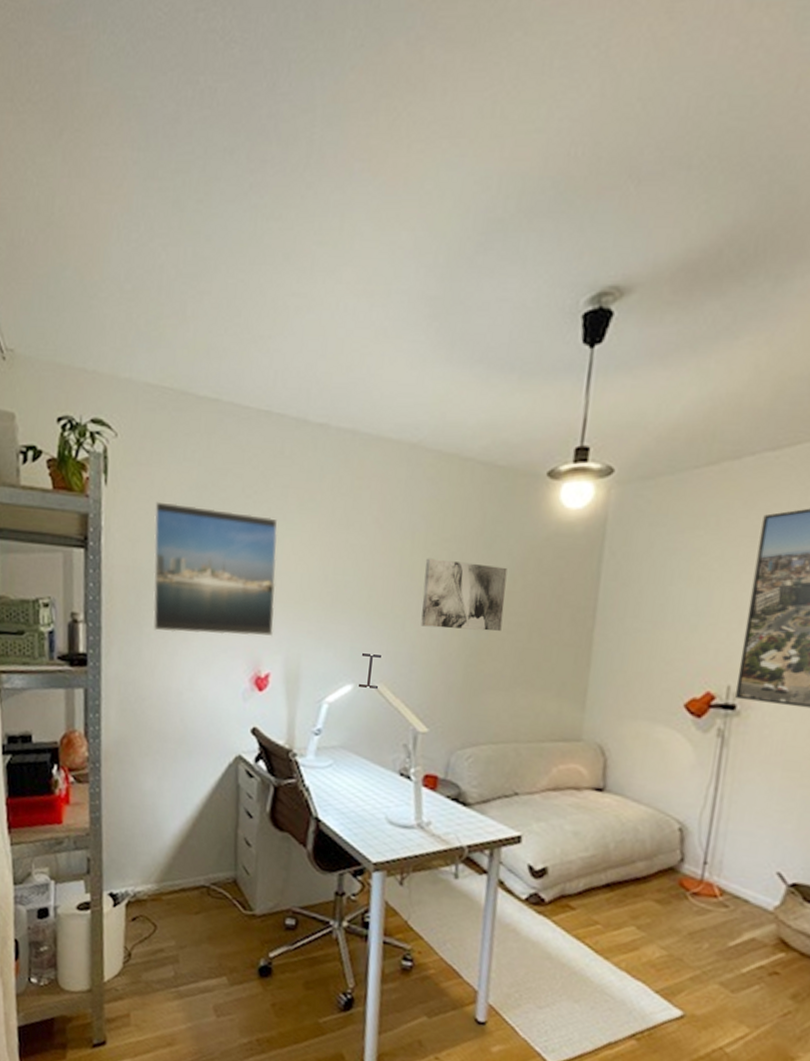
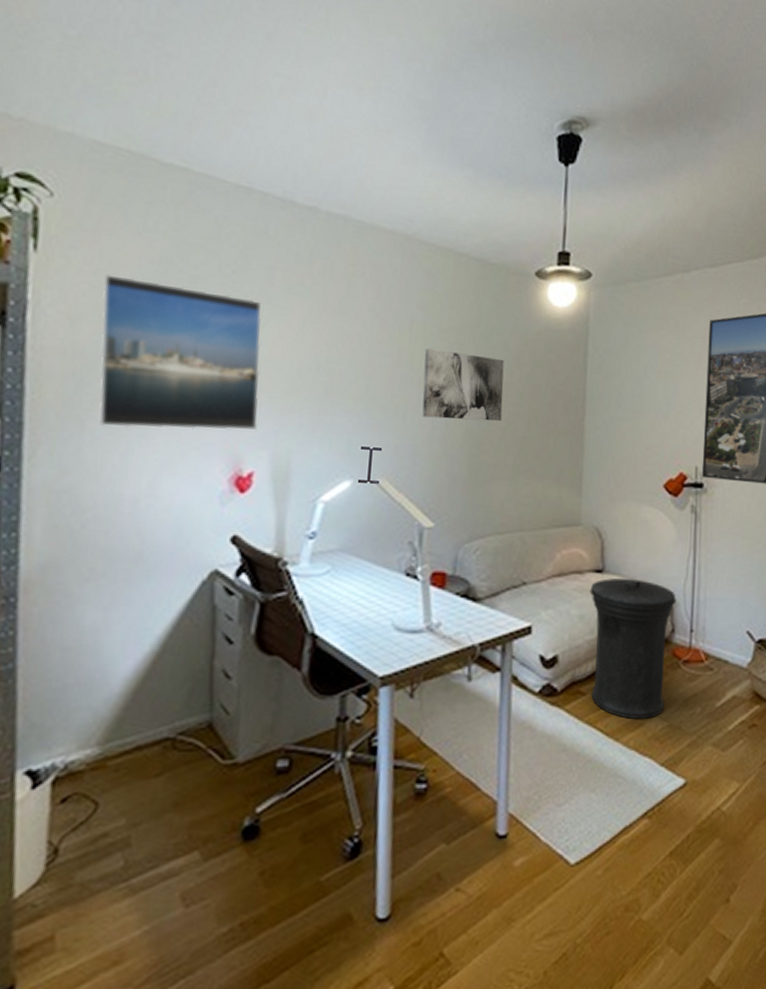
trash can: none [581,798,689,945] -> present [590,578,676,719]

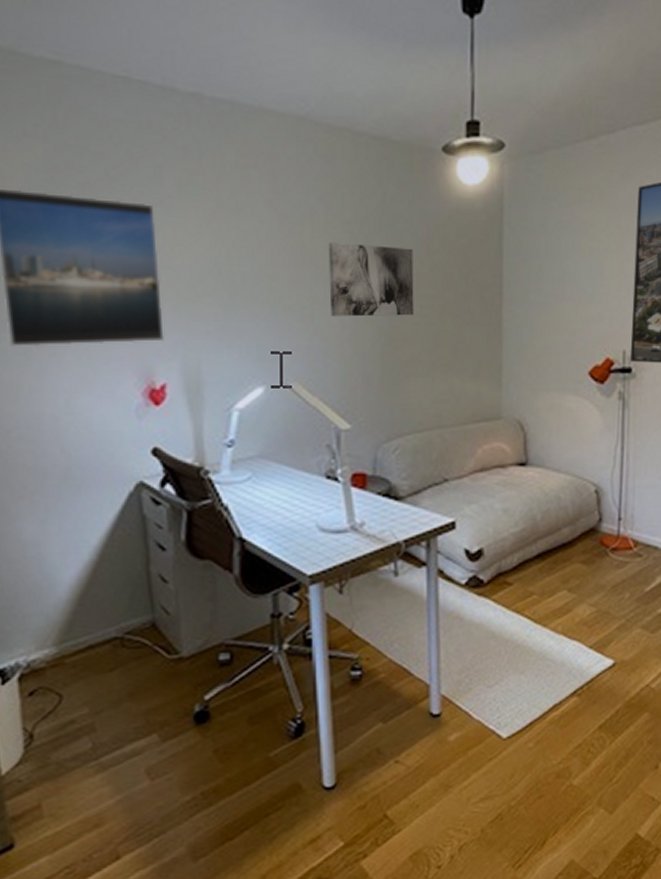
trash can: present [590,578,676,719] -> none [513,471,603,606]

